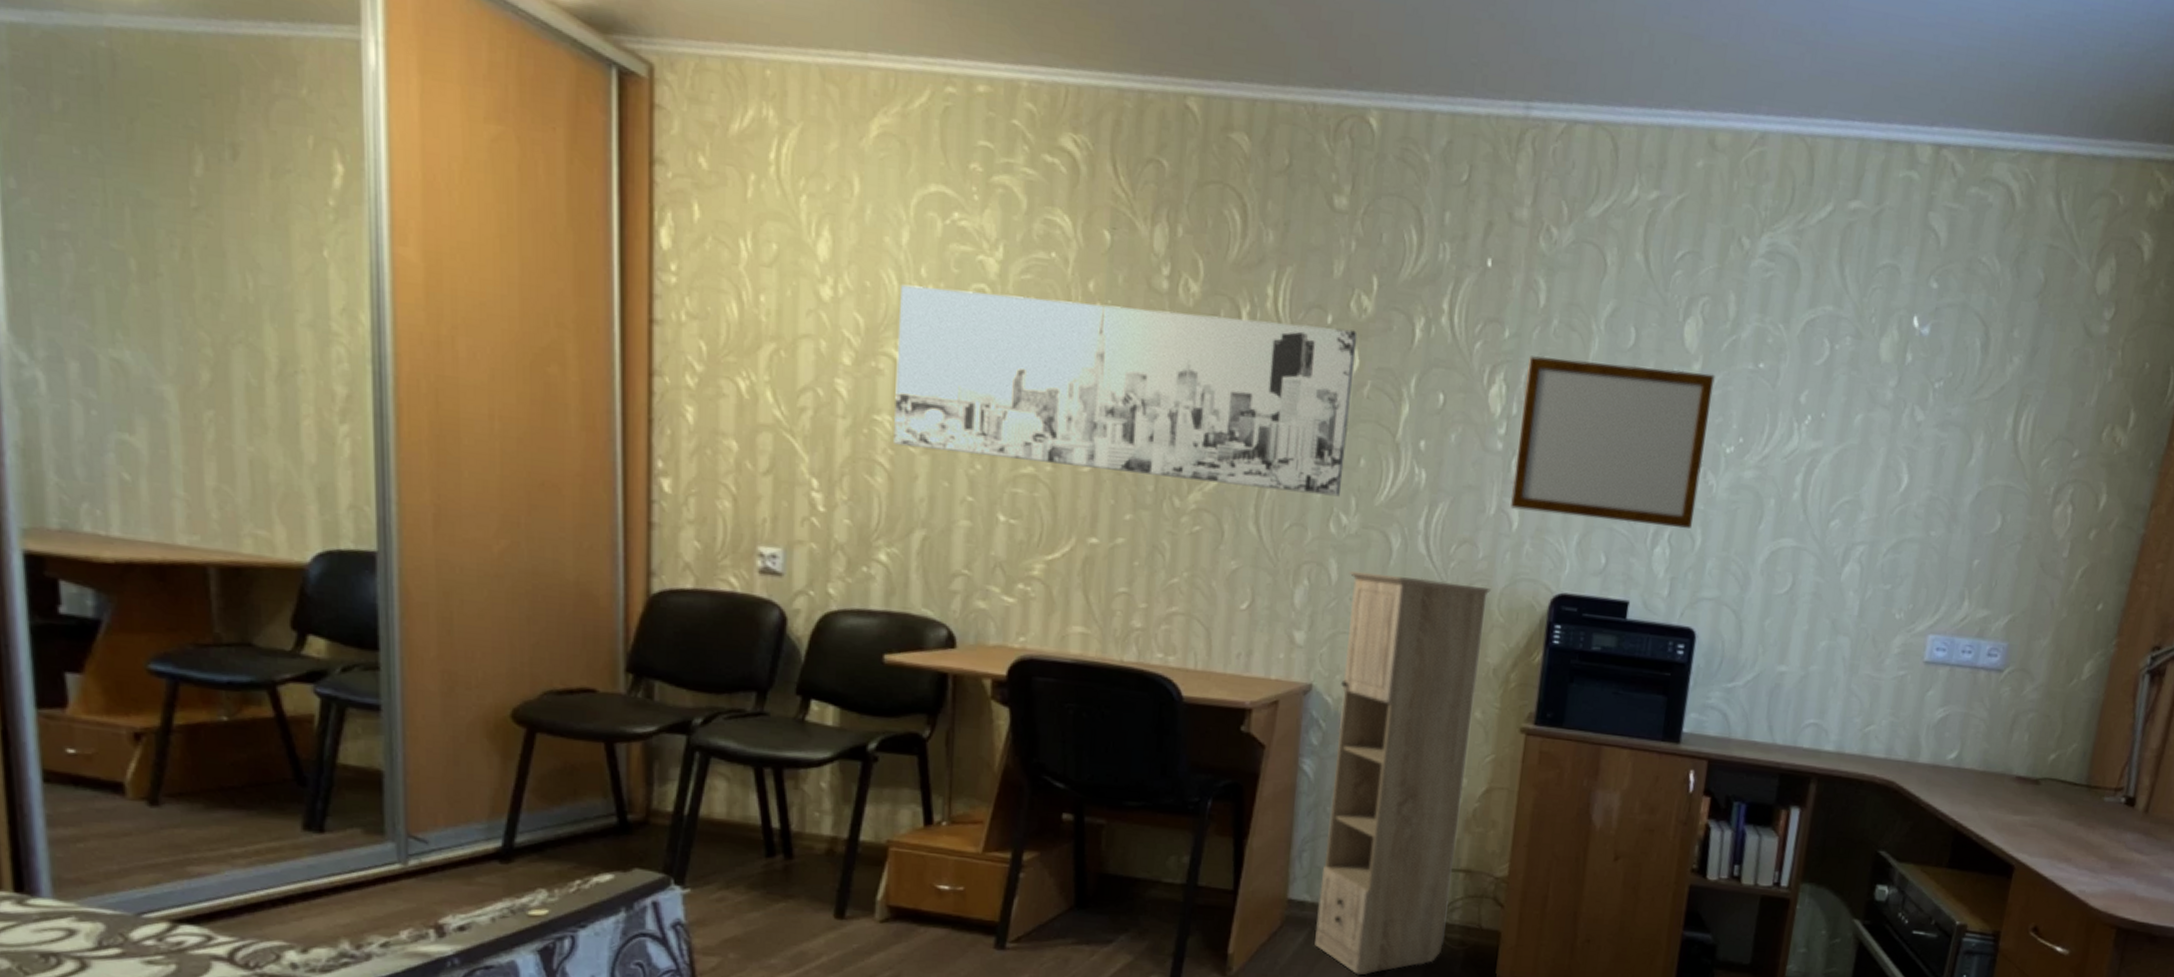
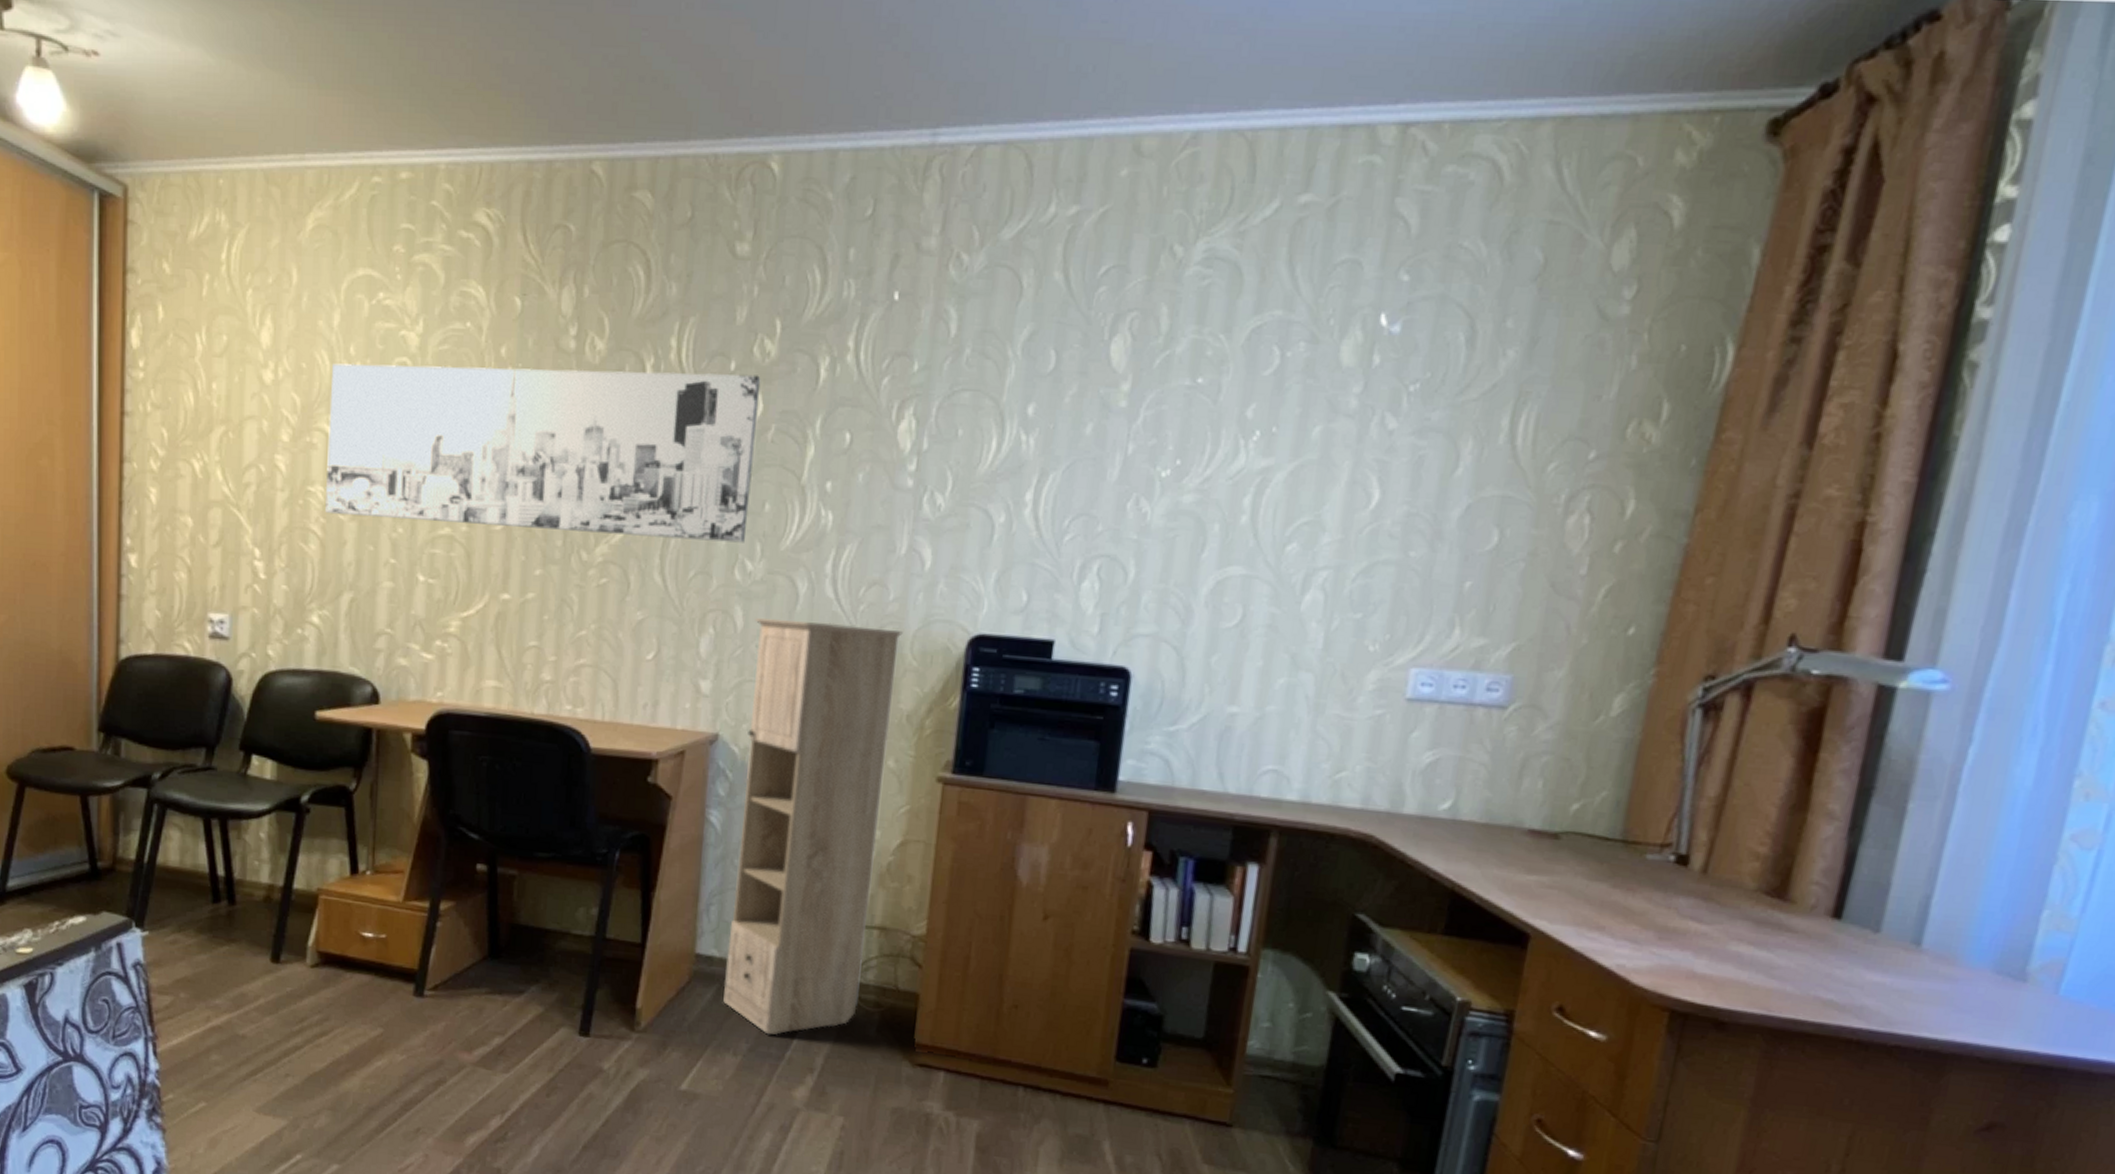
writing board: present [1510,356,1715,528] -> none [923,387,1147,560]

